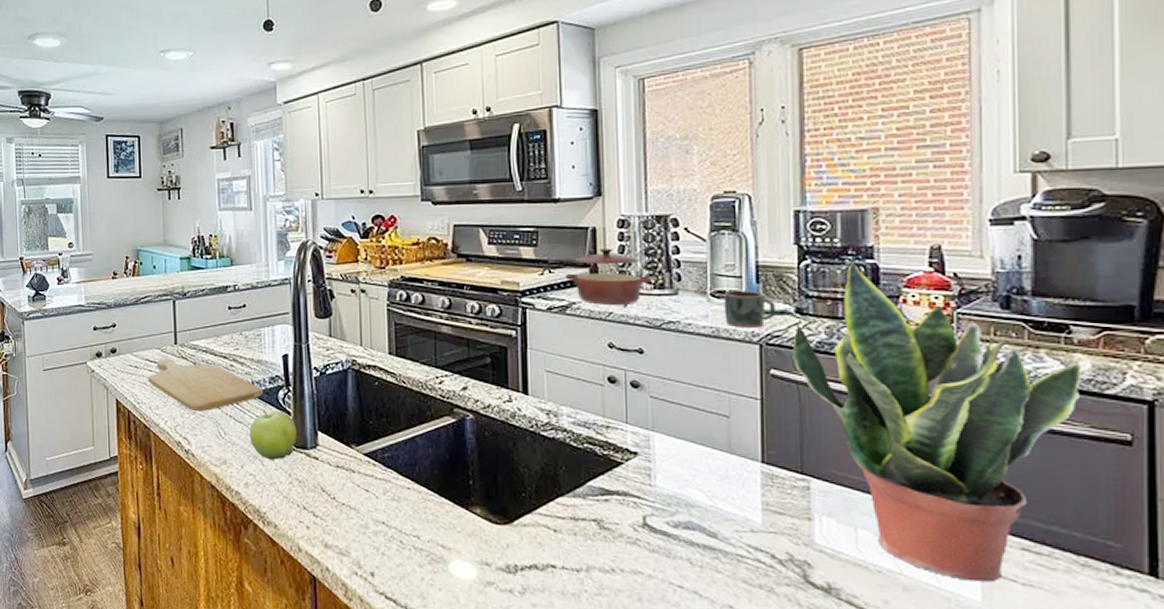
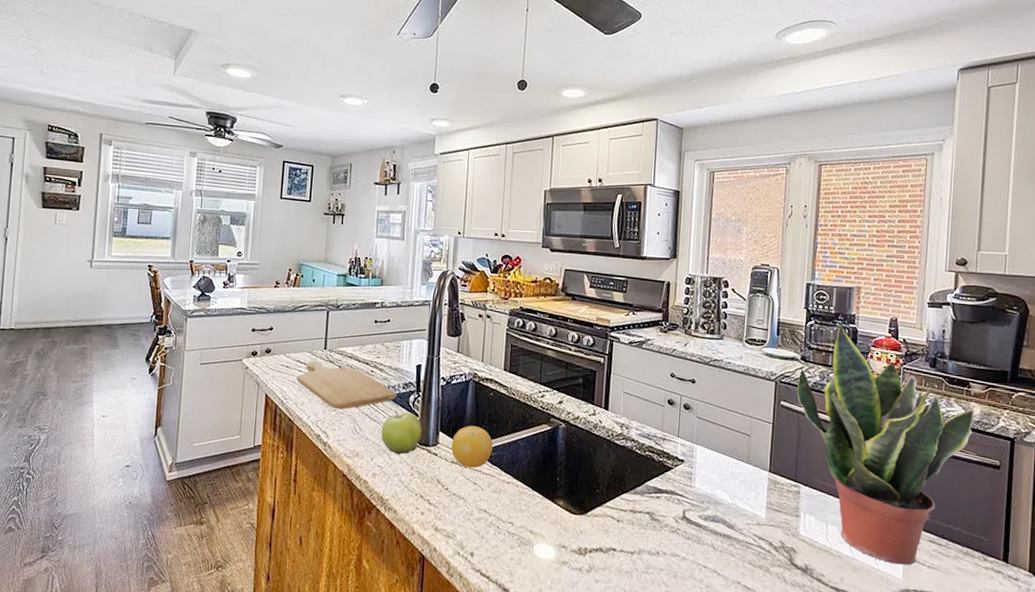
fruit: none [334,422,384,473] -> present [451,425,493,468]
saucepan: present [565,248,653,305] -> none [644,299,707,344]
mug: present [724,290,775,328] -> none [753,339,788,369]

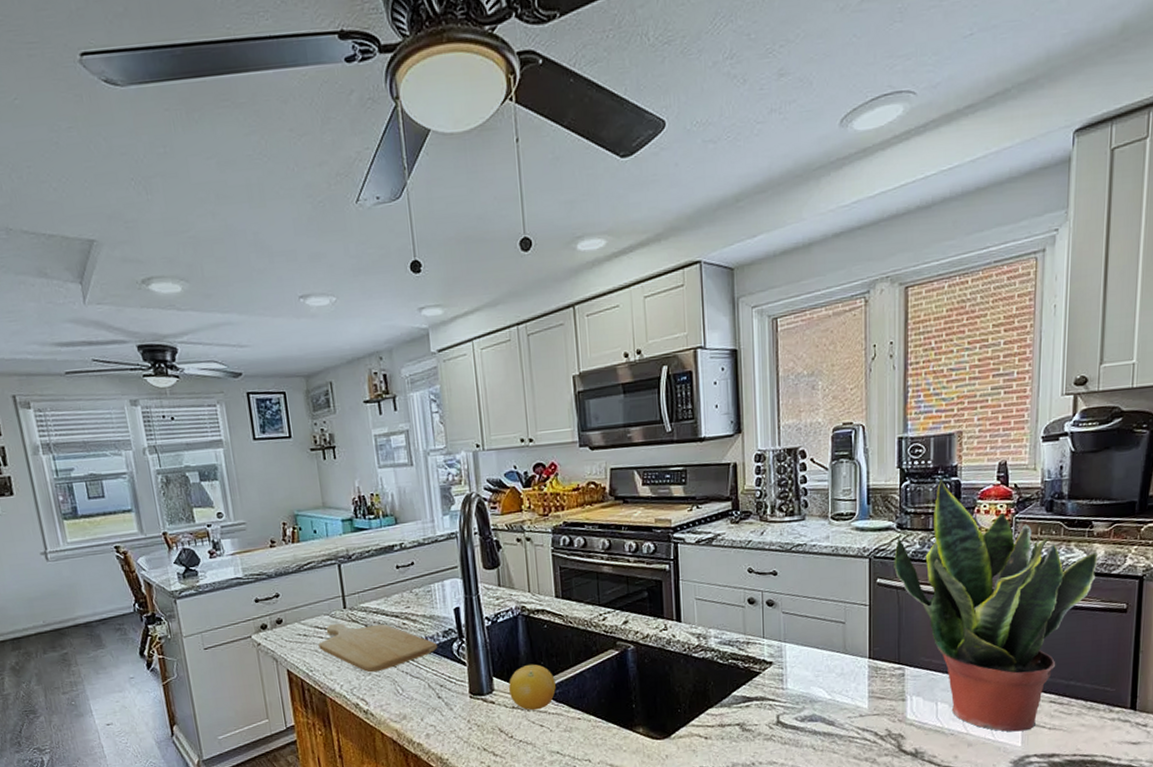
fruit: present [381,411,422,455] -> none [426,662,473,710]

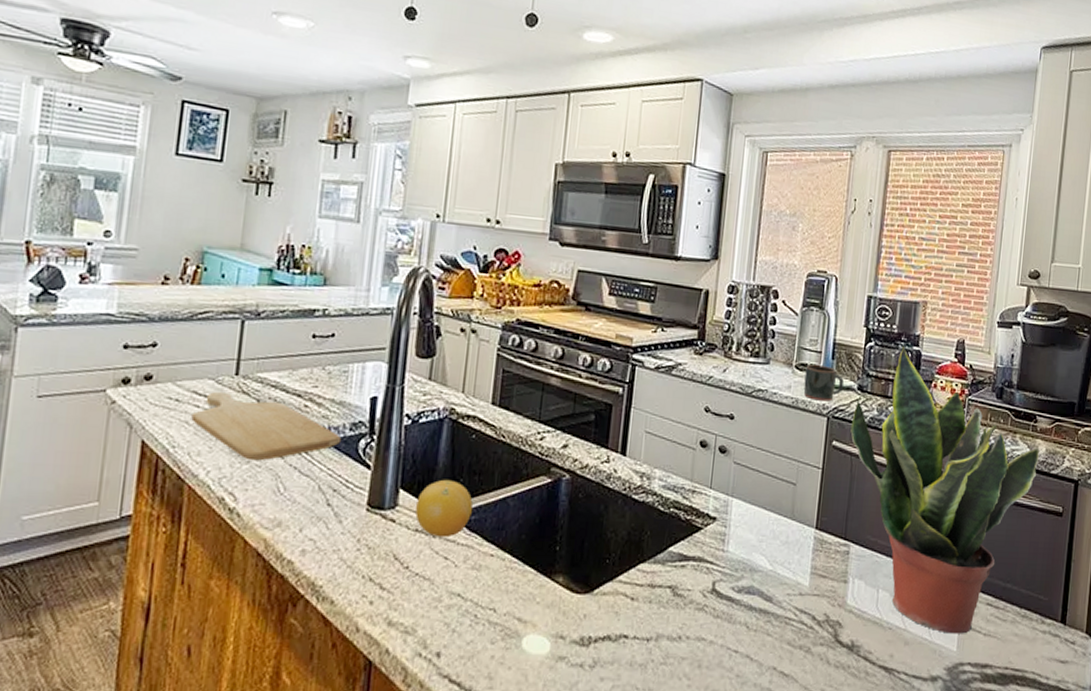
mug: none [842,511,882,545] -> present [803,364,844,402]

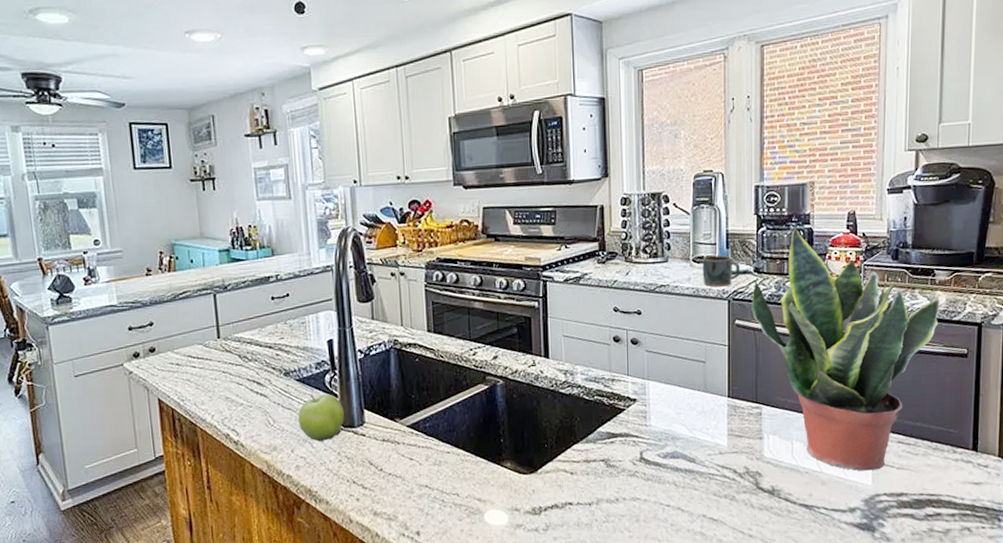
chopping board: present [191,391,342,461] -> none [191,352,311,403]
fruit: none [315,462,375,522] -> present [298,394,345,442]
fruit: present [415,479,473,538] -> none [380,397,426,444]

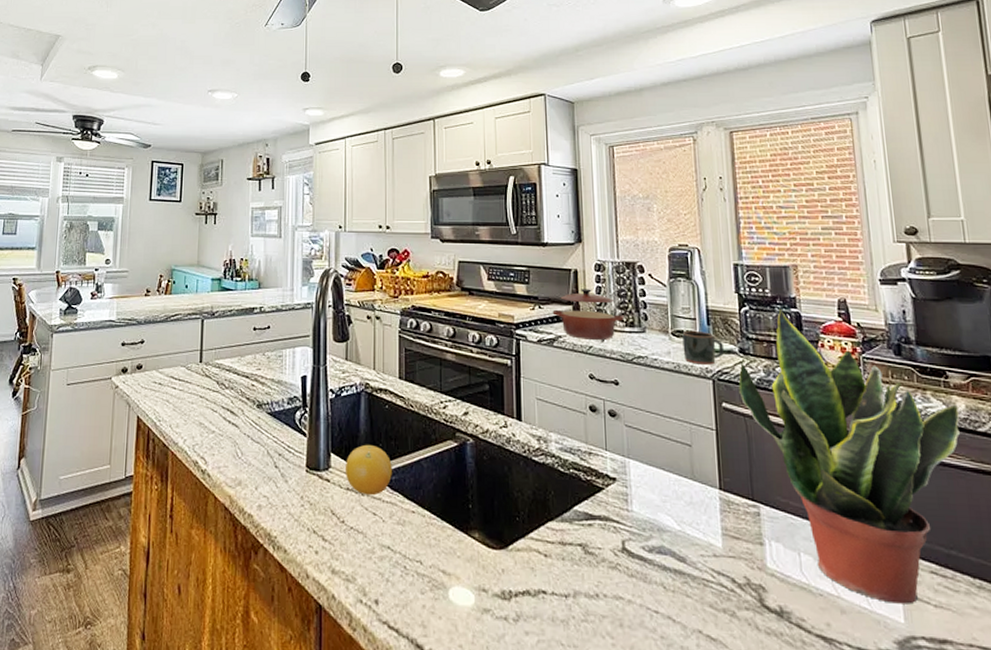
fruit: present [298,394,345,442] -> none [265,431,311,482]
fruit: none [380,397,426,444] -> present [346,444,392,496]
saucepan: none [579,224,649,274] -> present [552,289,625,340]

